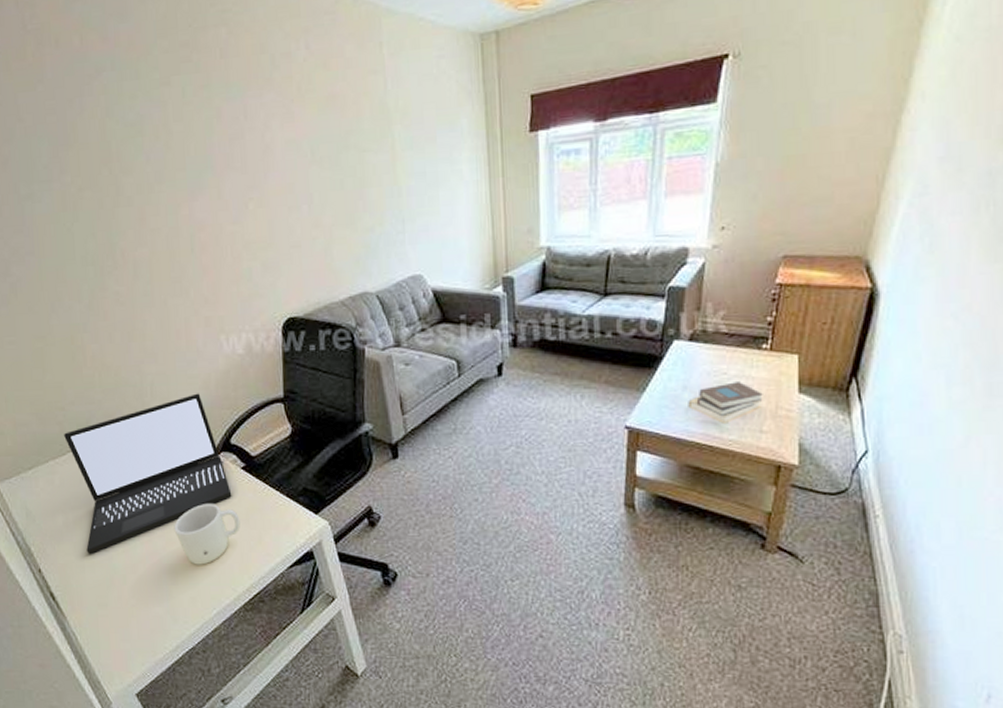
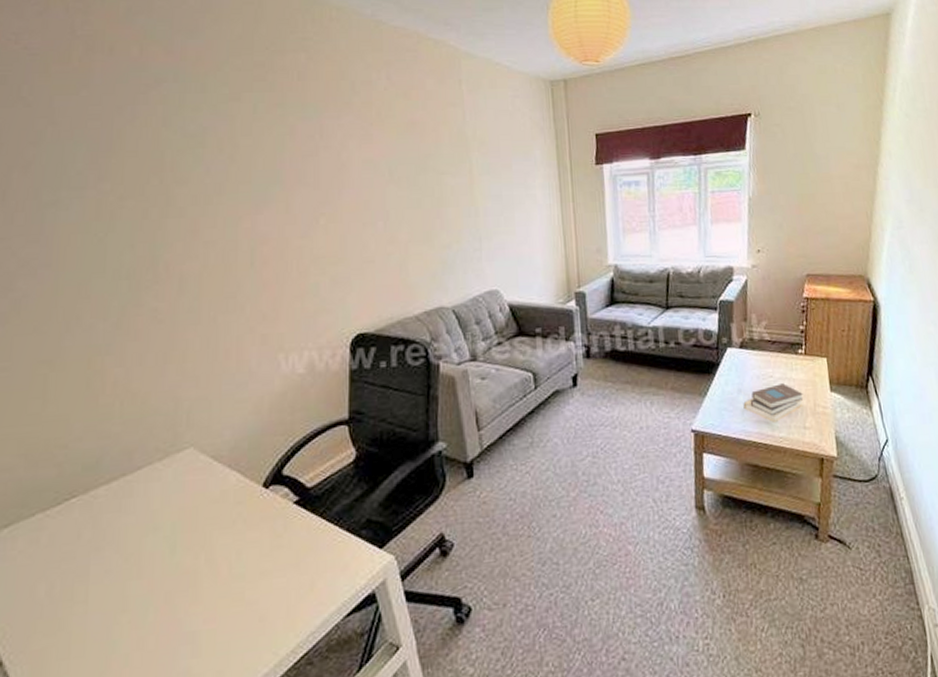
laptop: present [64,393,232,555] -> none [62,419,280,633]
mug: present [174,504,241,565] -> none [202,548,288,628]

